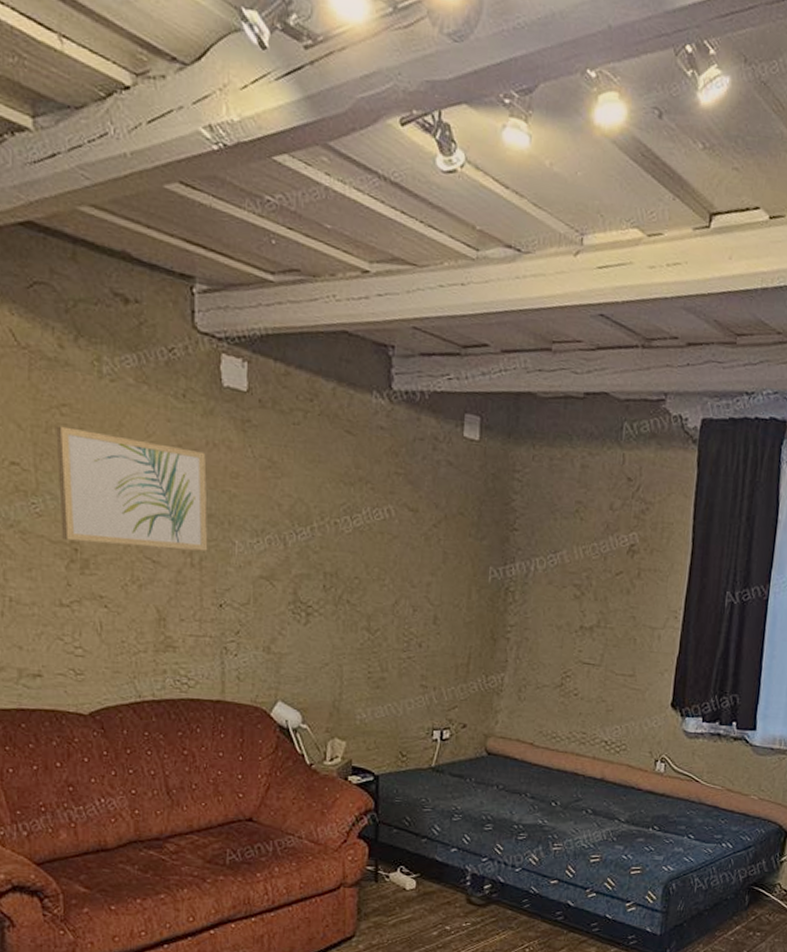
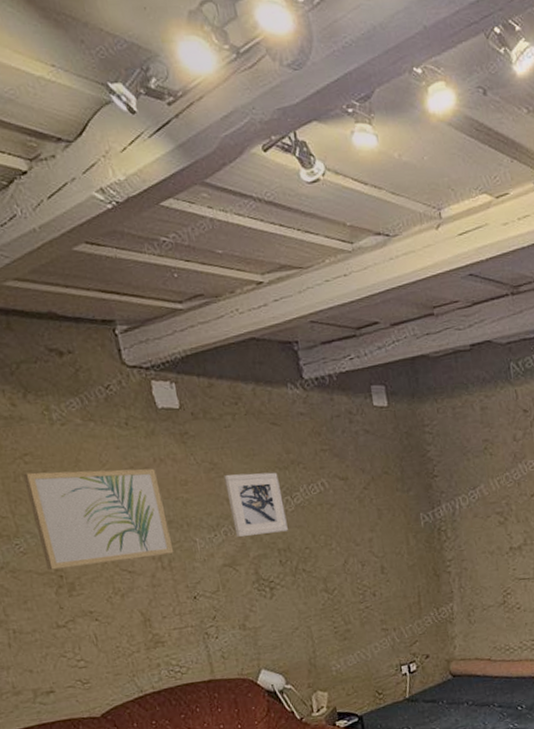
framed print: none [280,476,341,555] -> present [224,472,288,538]

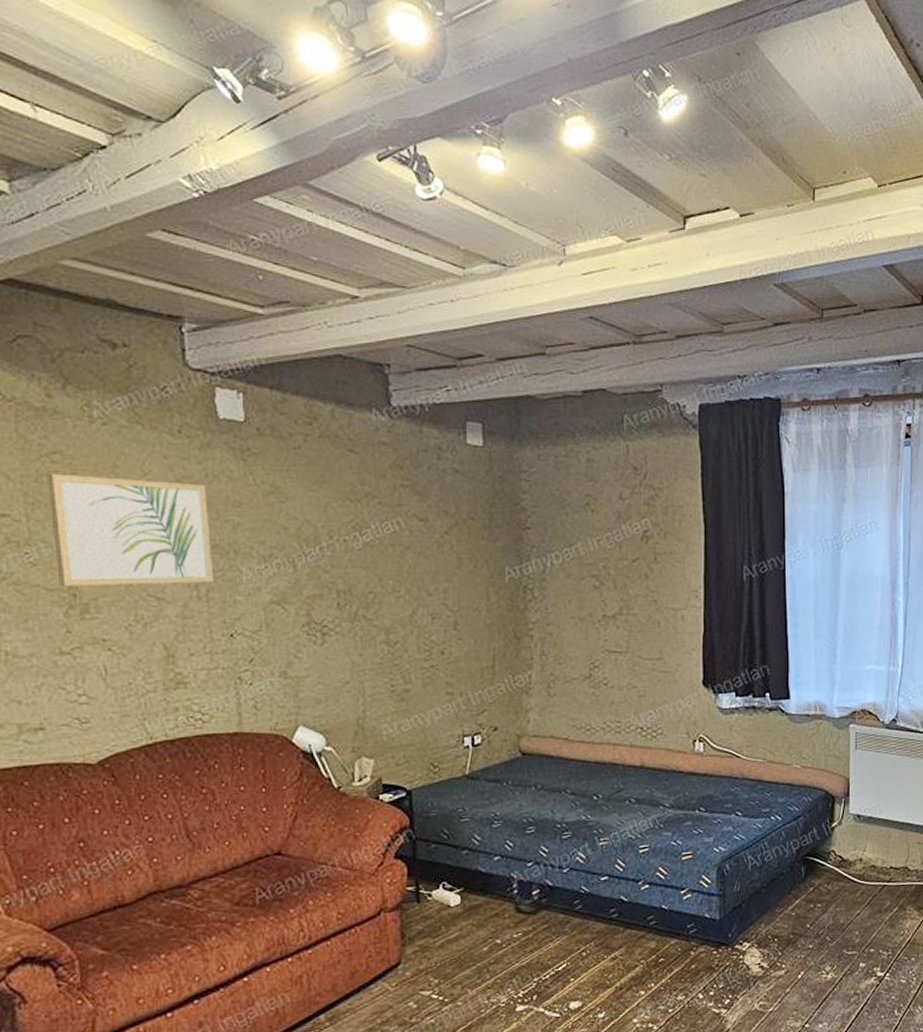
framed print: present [224,472,288,538] -> none [285,500,352,573]

